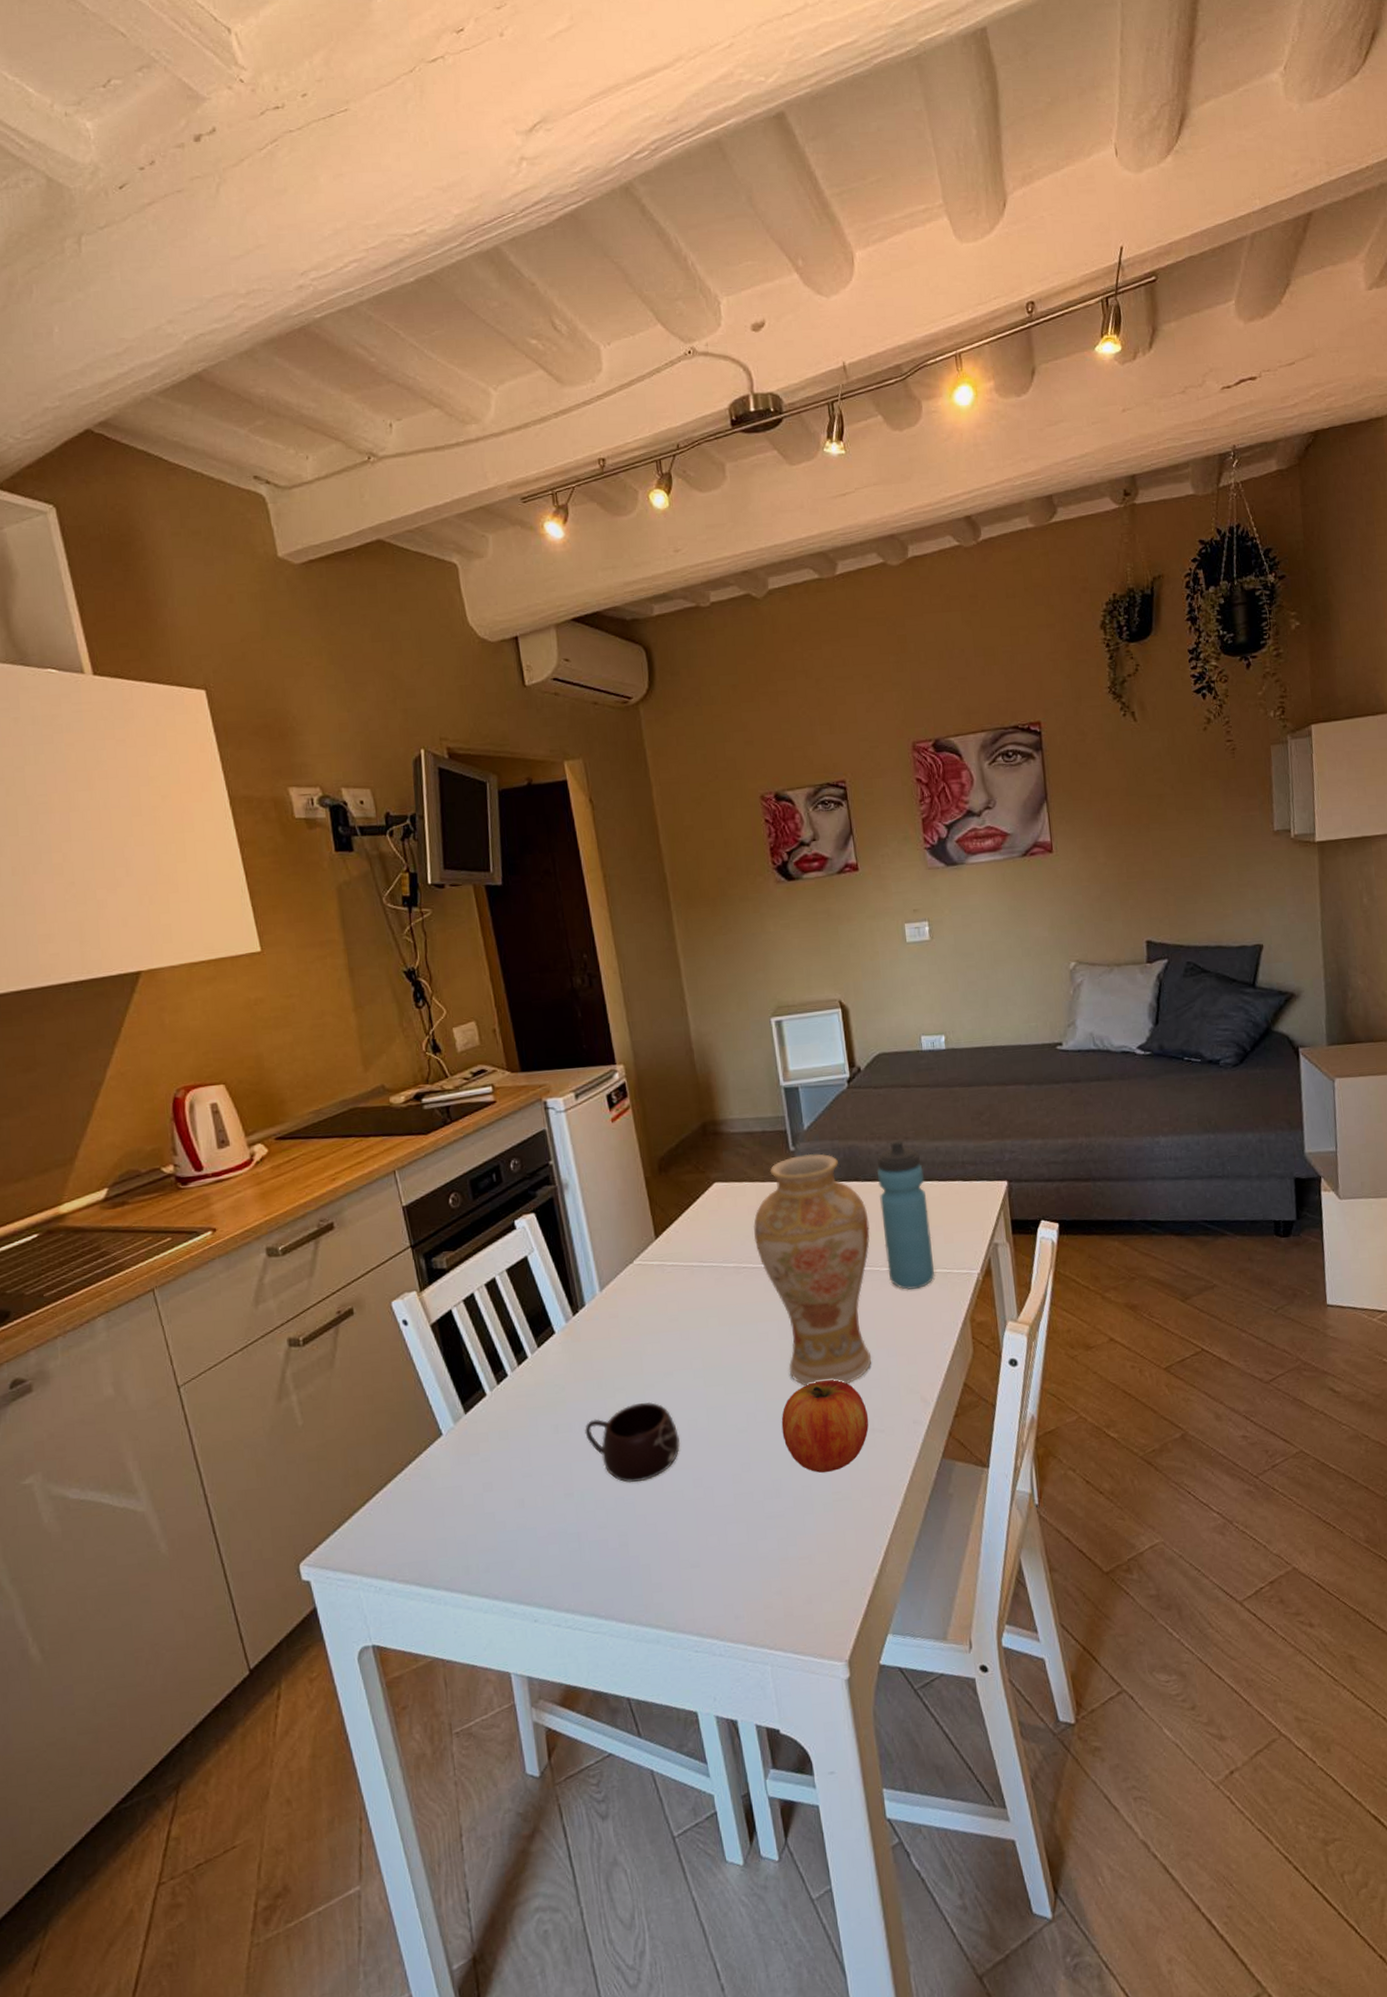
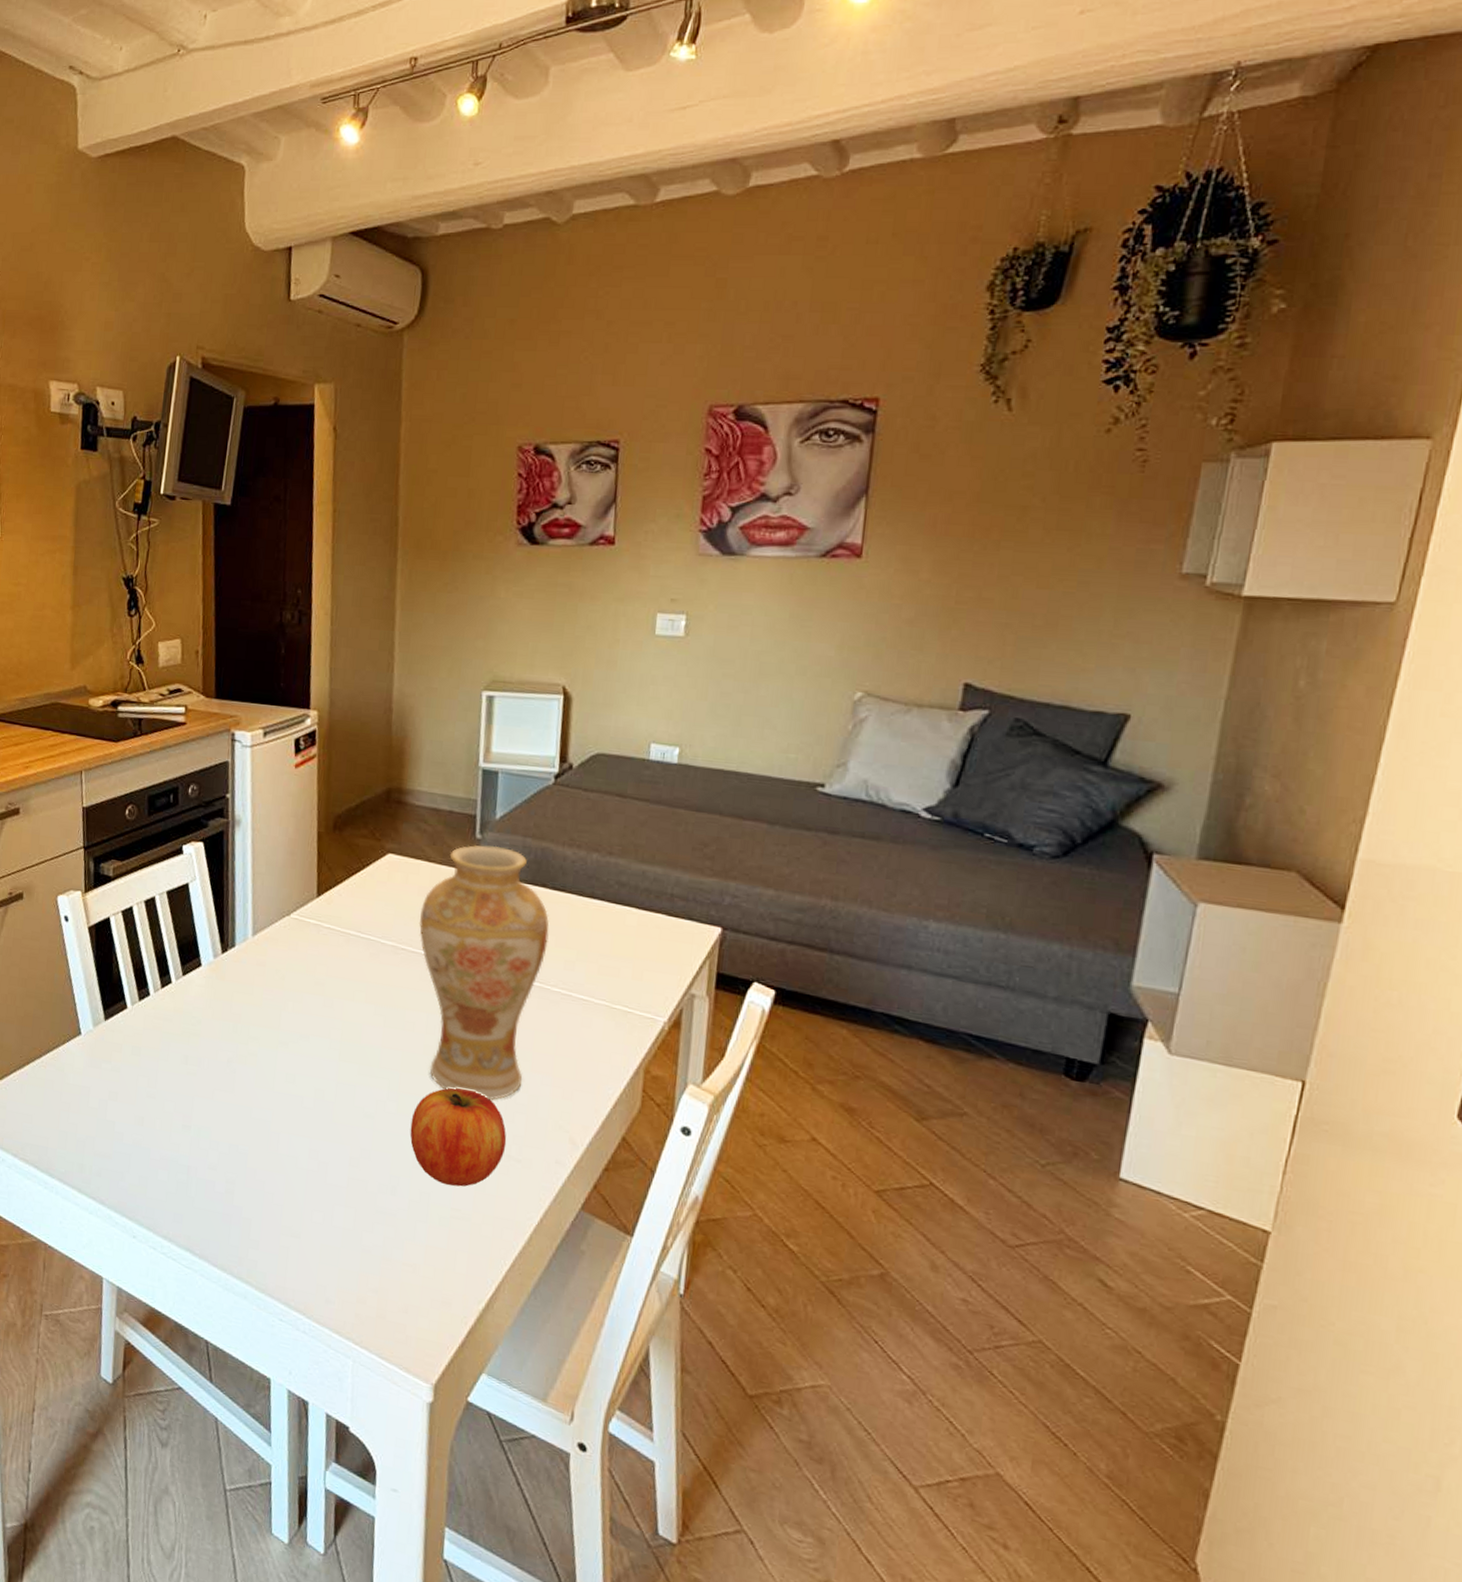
mug: present [585,1401,680,1482] -> none [212,1056,304,1136]
water bottle: present [876,1140,935,1290] -> none [559,852,623,1021]

